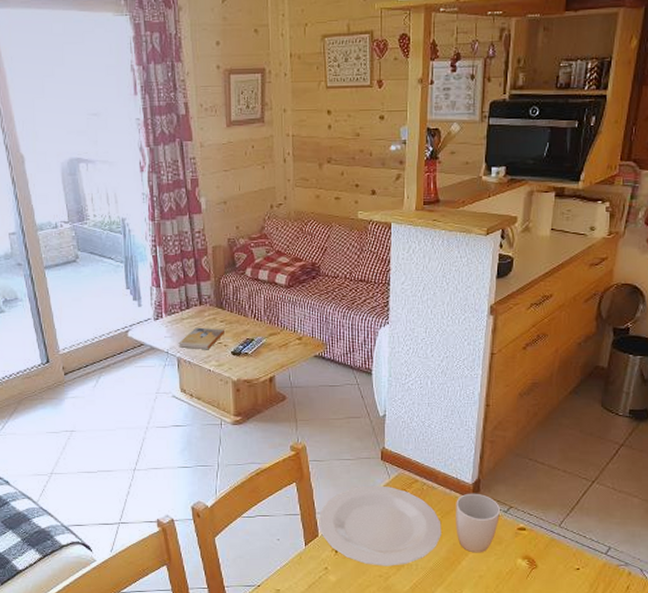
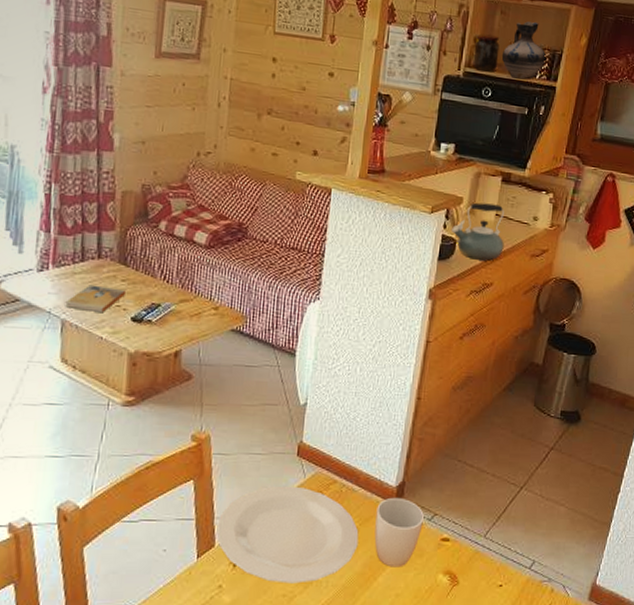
kettle: none [508,219,562,274] -> present [452,202,504,261]
jar: none [518,54,544,93] -> present [473,34,500,73]
ceramic jug: none [547,33,594,93] -> present [501,21,546,80]

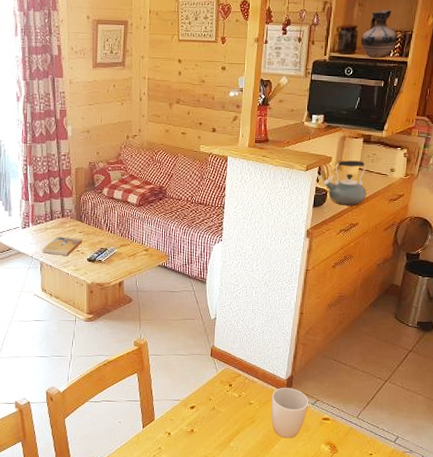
plate: present [216,485,359,584] -> none [155,378,259,448]

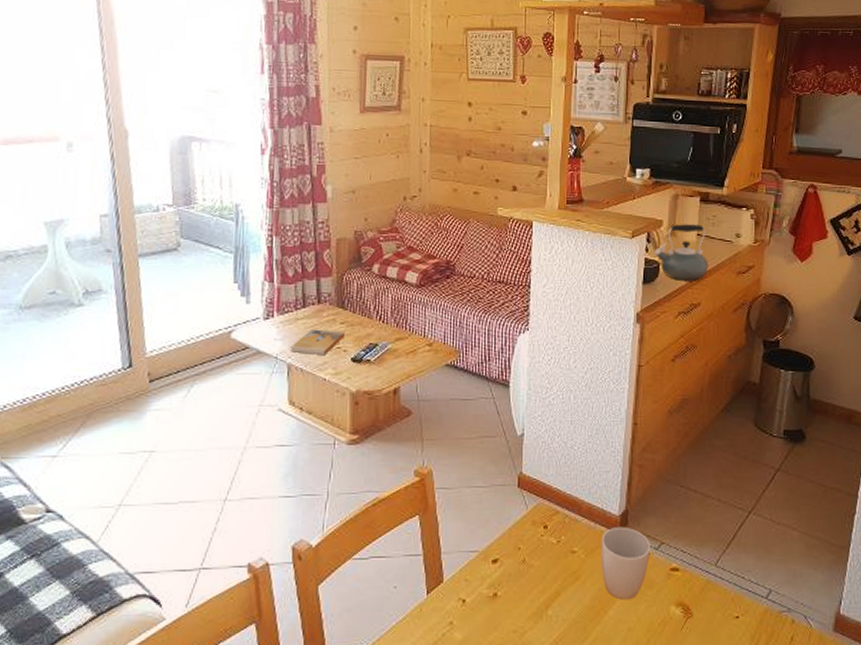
jar: present [336,24,358,56] -> none [661,60,686,97]
ceramic jug: present [360,10,398,58] -> none [689,44,733,100]

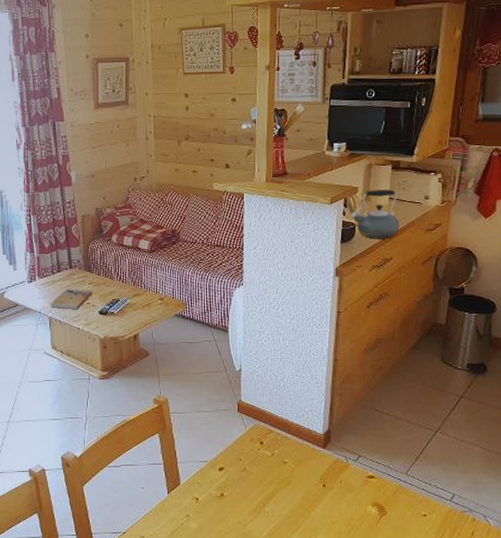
cup: present [601,526,652,600] -> none [308,443,351,500]

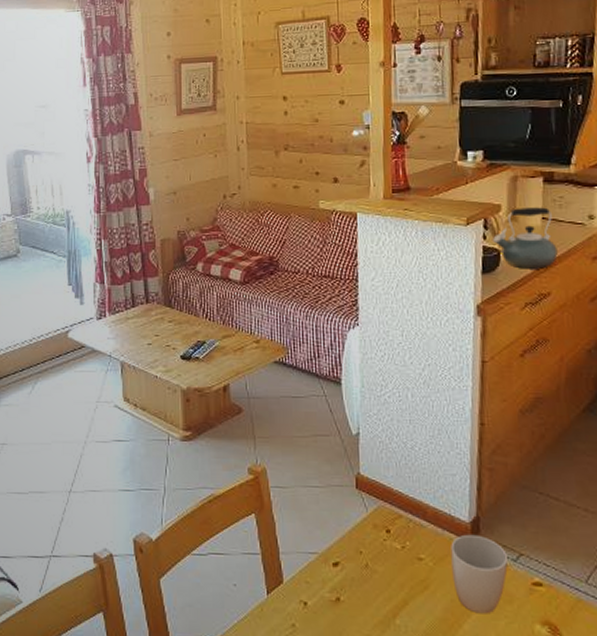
book: present [50,289,93,310] -> none [122,328,174,354]
cup: none [308,443,351,500] -> present [451,534,509,614]

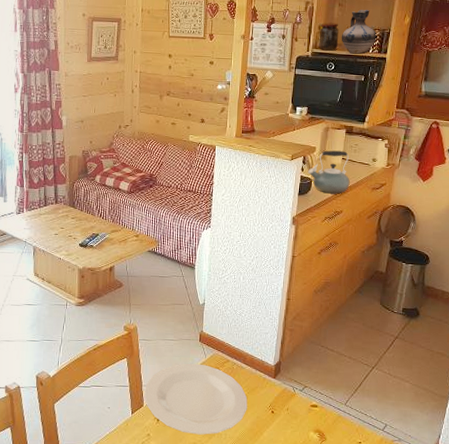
plate: none [283,520,435,627] -> present [144,363,248,435]
cup: present [451,534,509,614] -> none [259,373,297,426]
jar: none [490,32,520,73] -> present [319,22,339,52]
ceramic jug: none [522,10,575,72] -> present [341,10,376,54]

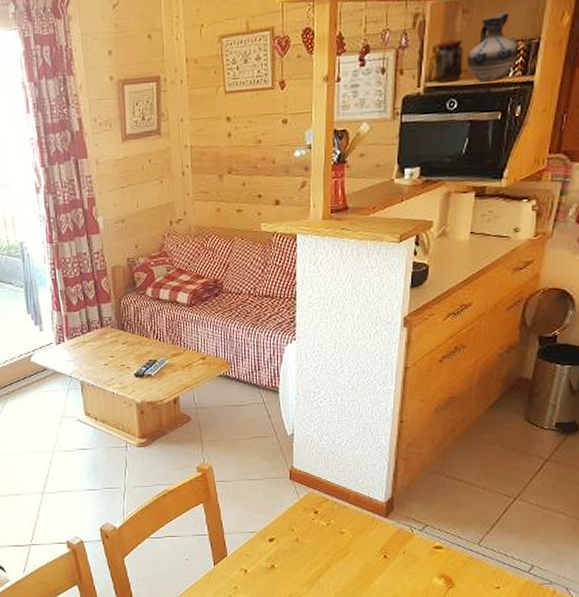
plate: present [144,363,248,435] -> none [227,505,353,586]
kettle: present [308,150,350,194] -> none [423,222,482,282]

